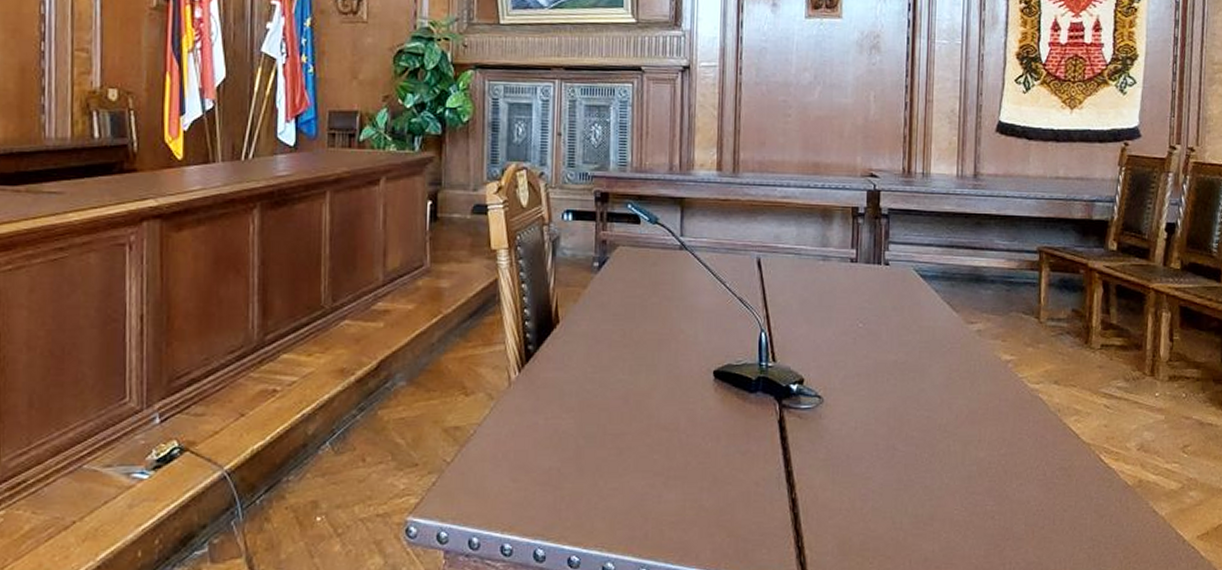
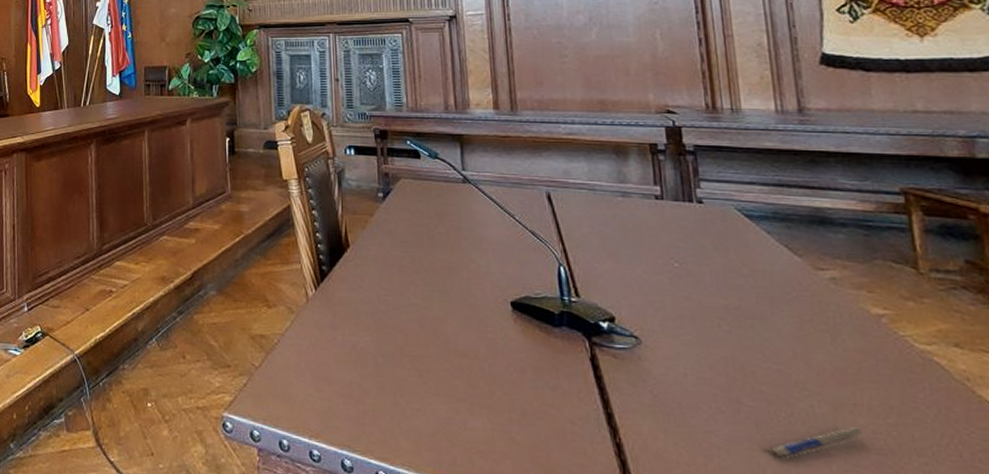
pen: none [910,460,983,496] -> present [766,427,865,460]

